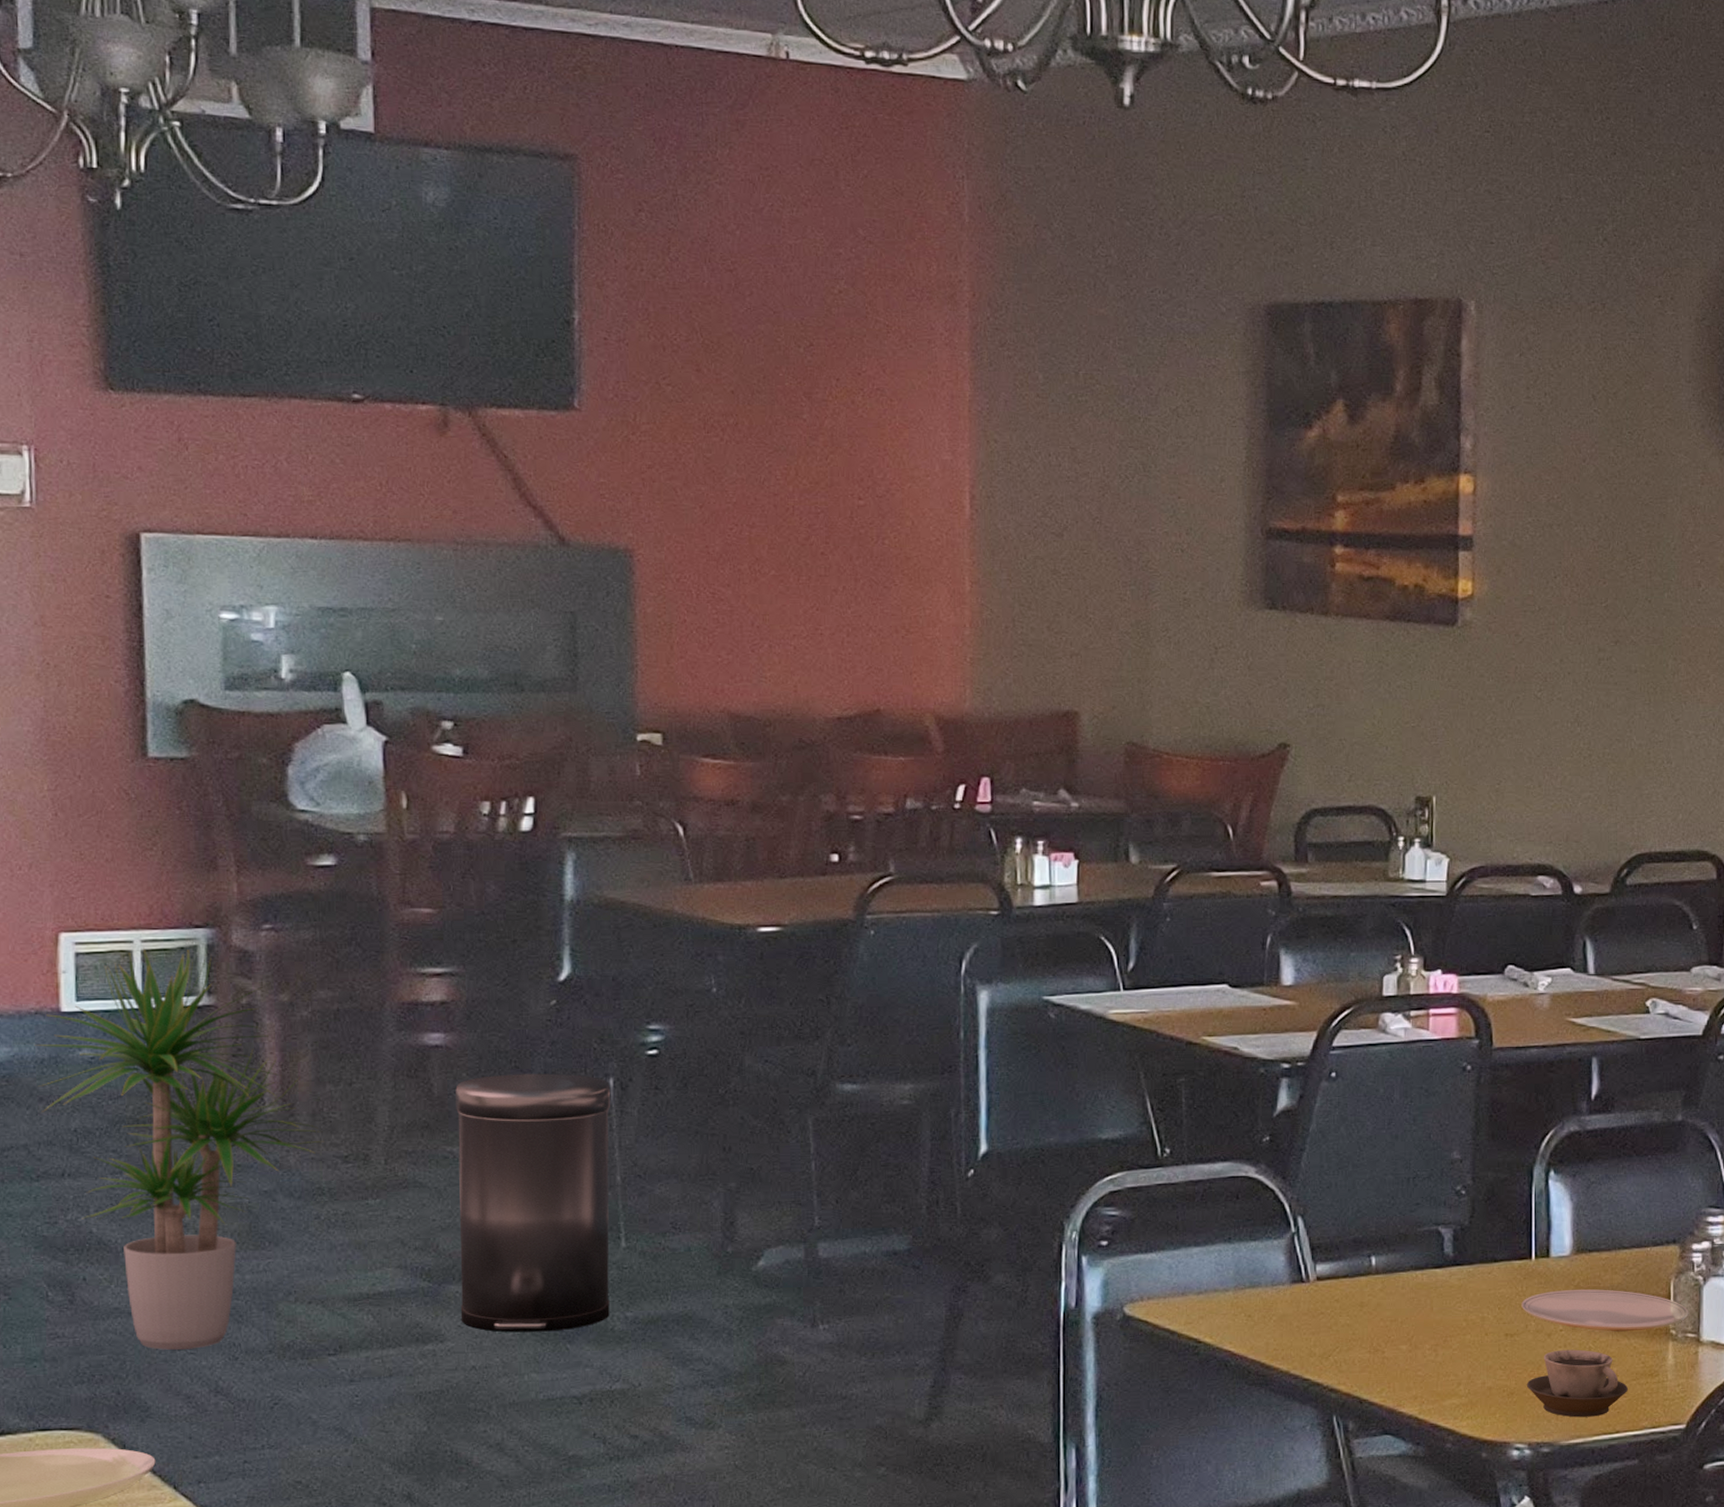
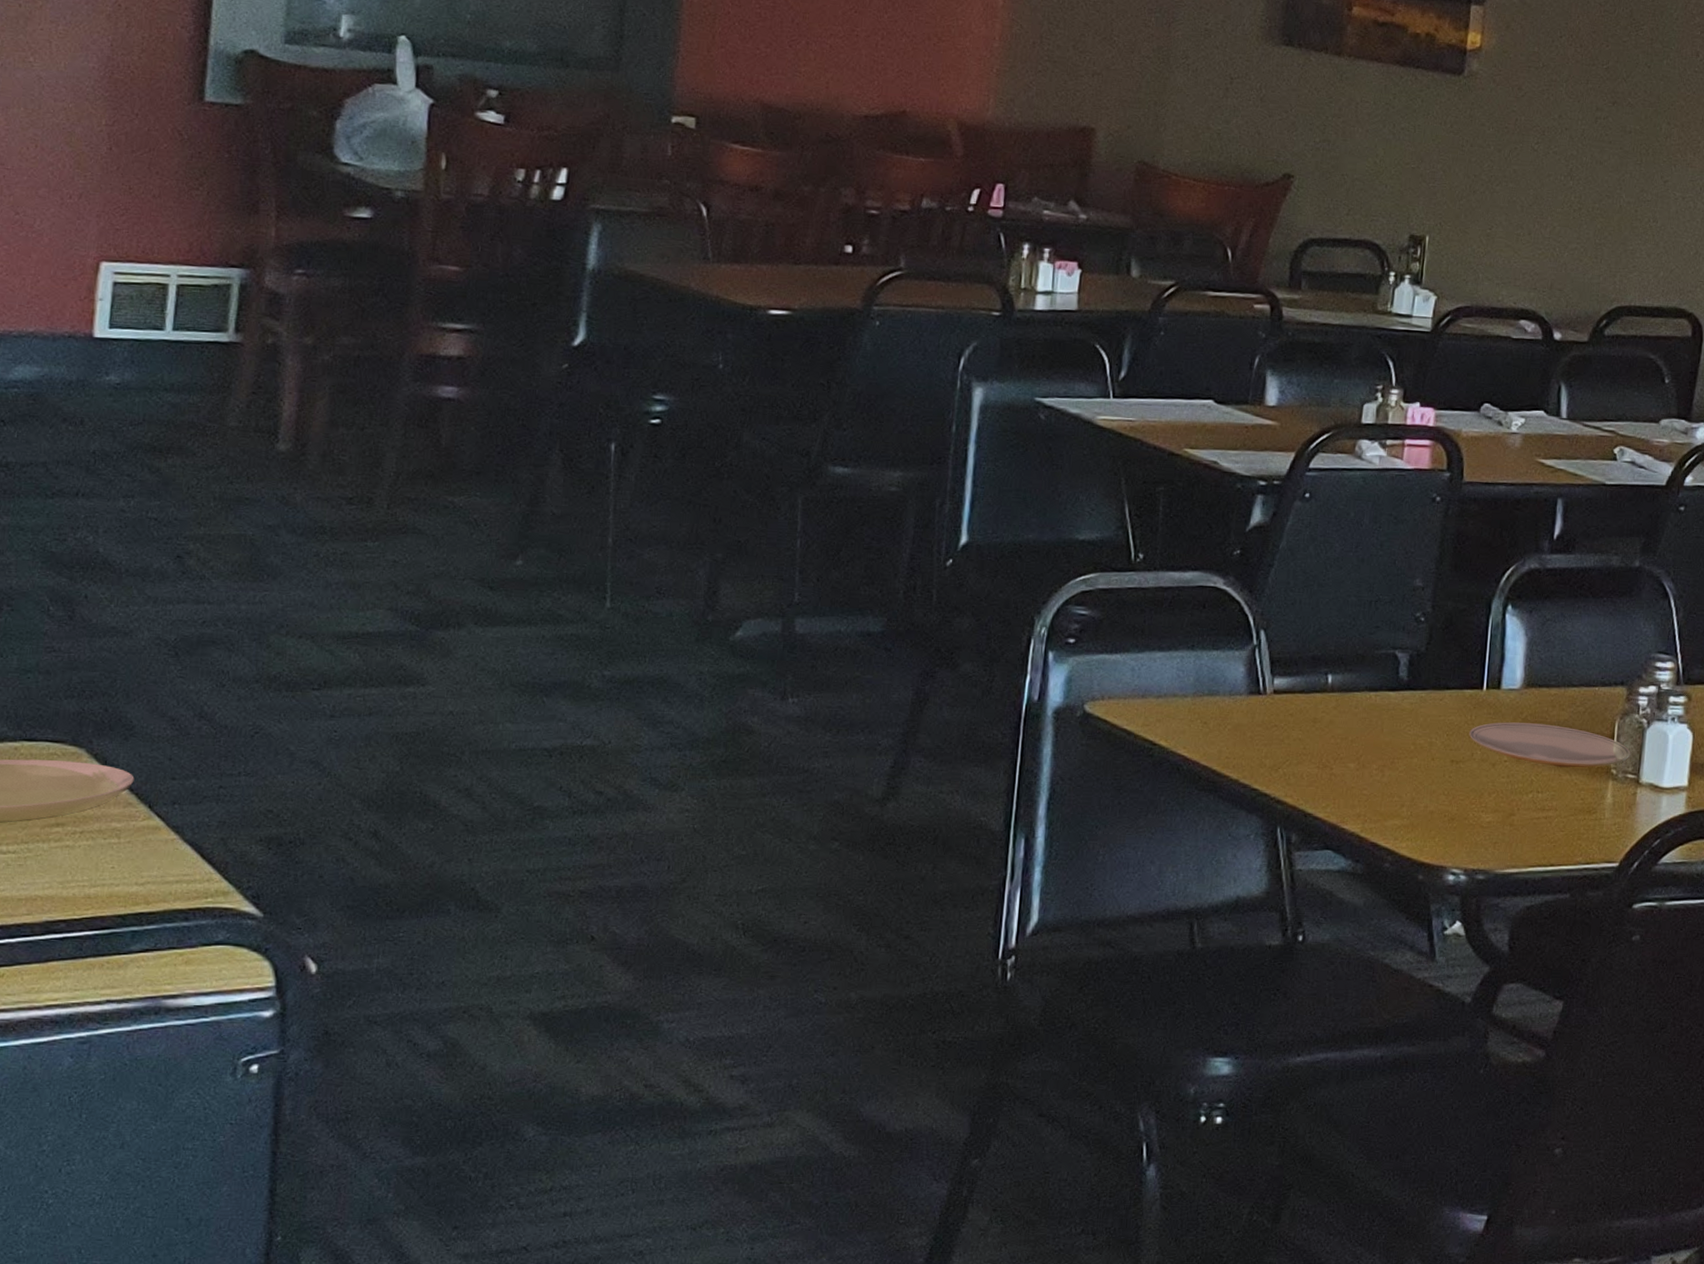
potted plant: present [34,947,324,1351] -> none [63,282,331,674]
pedal bin: present [455,1073,611,1333] -> none [444,431,612,684]
cup: present [1526,1349,1629,1418] -> none [1467,780,1566,849]

